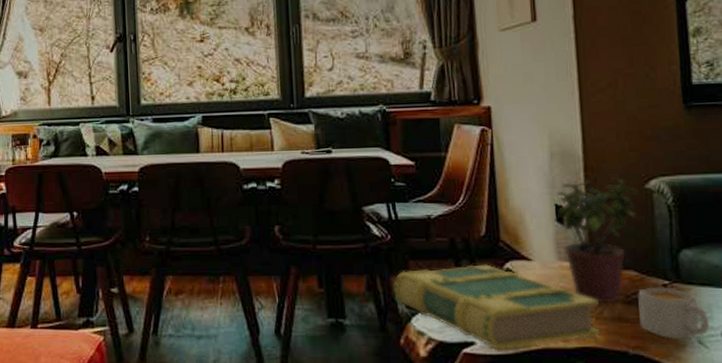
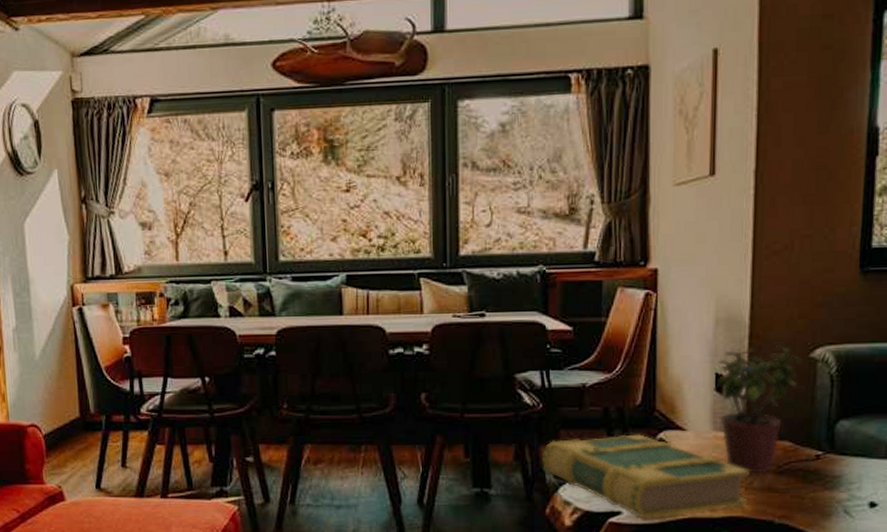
mug: present [638,287,710,339] -> none [789,457,858,509]

